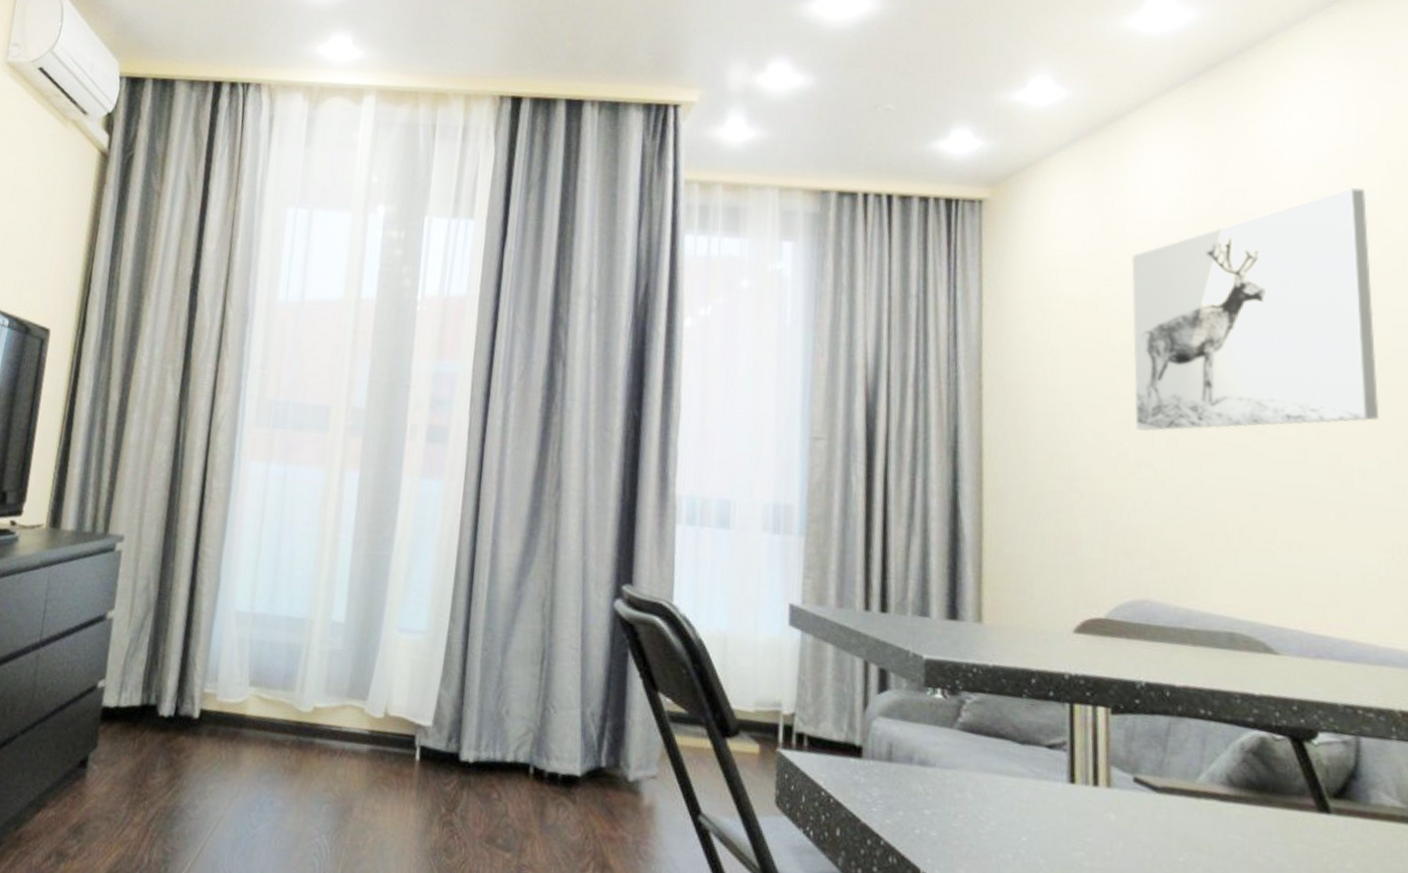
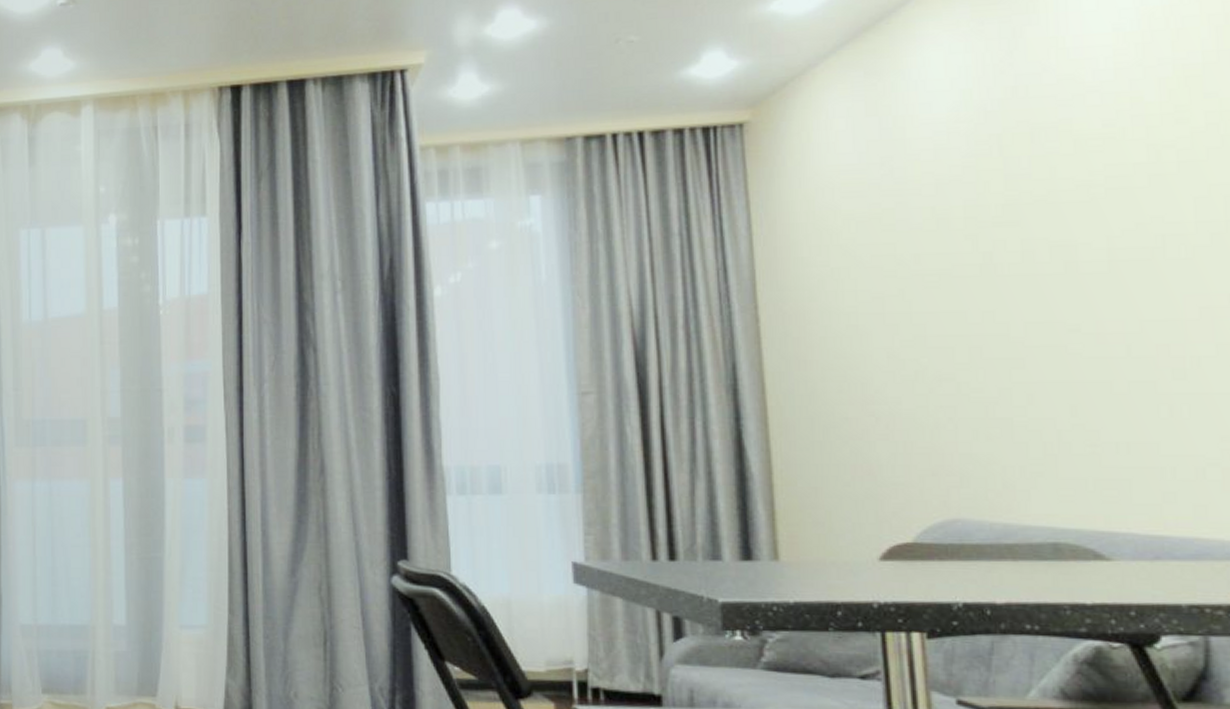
wall art: present [1131,187,1380,432] -> none [915,50,1213,344]

